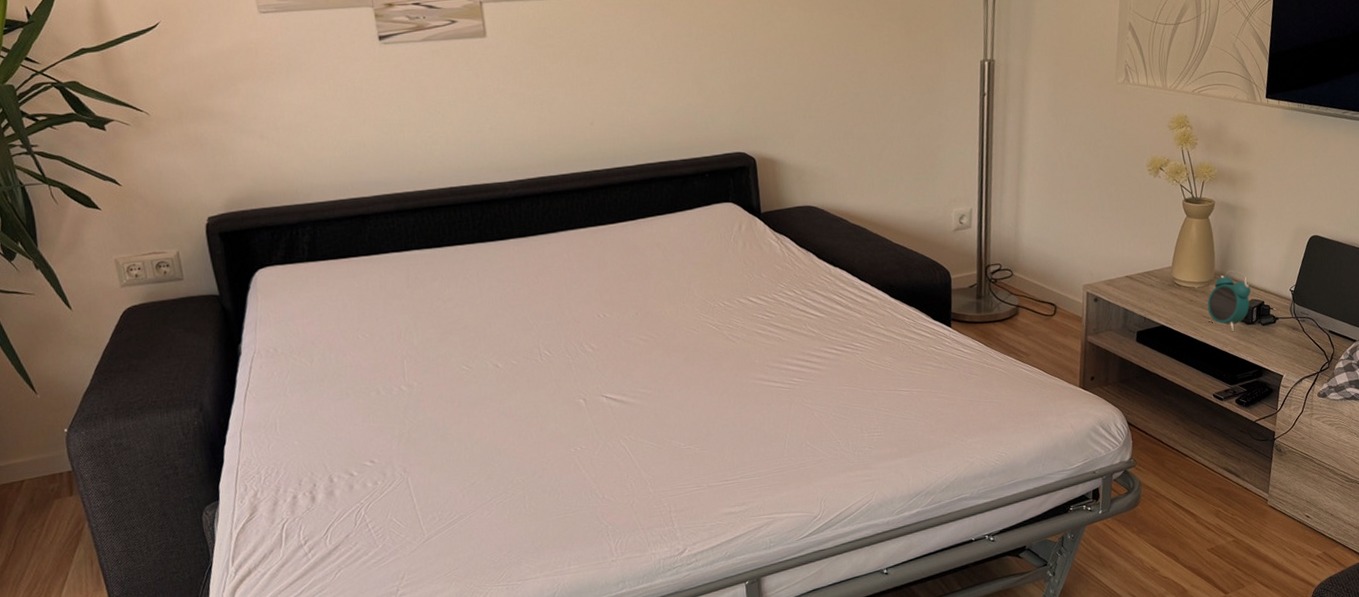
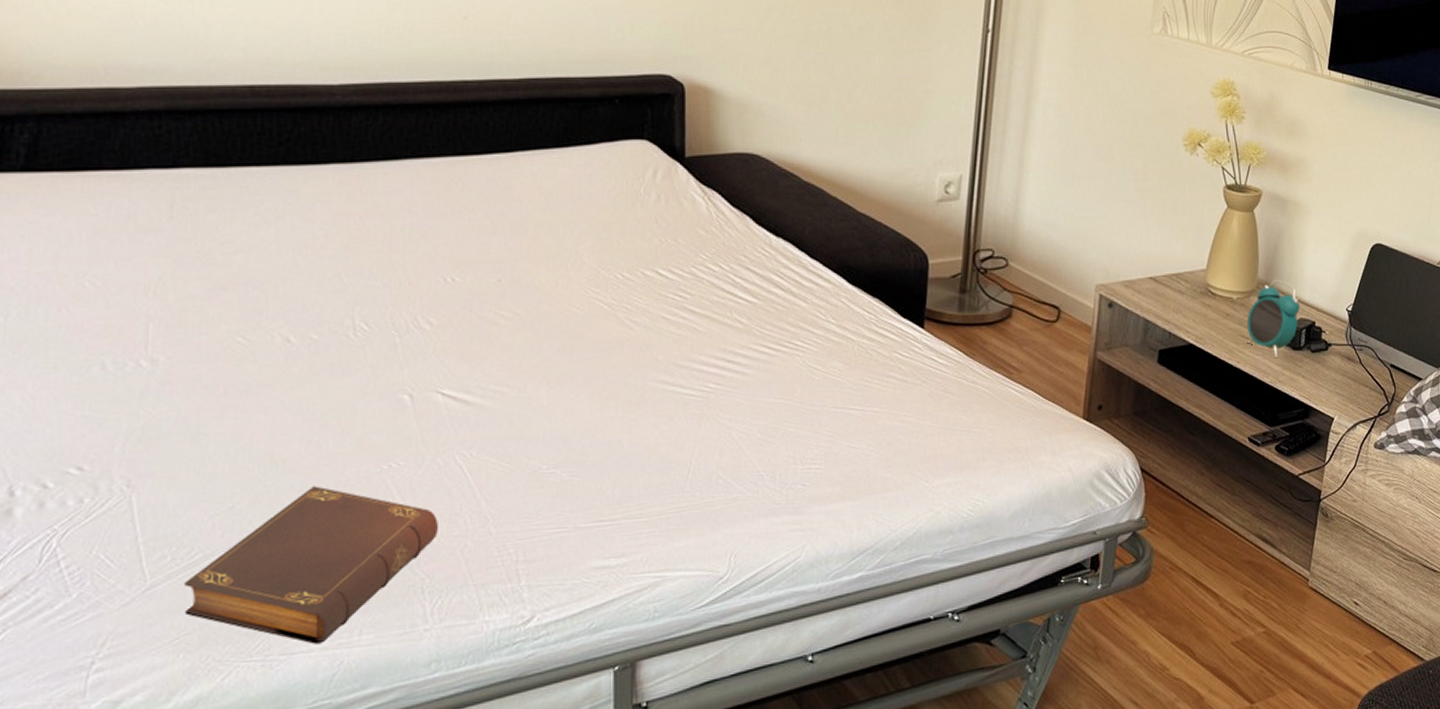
book: none [449,465,614,573] -> present [185,486,438,645]

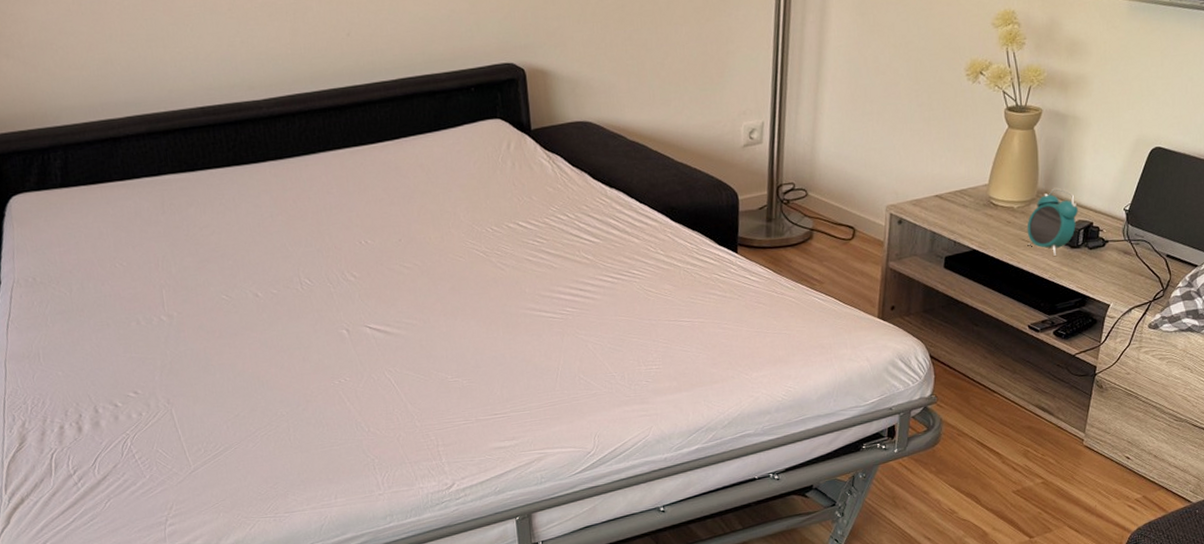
book: present [185,486,438,645] -> none [215,397,380,506]

